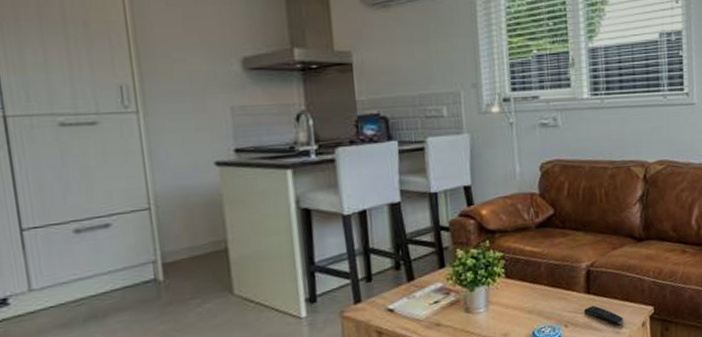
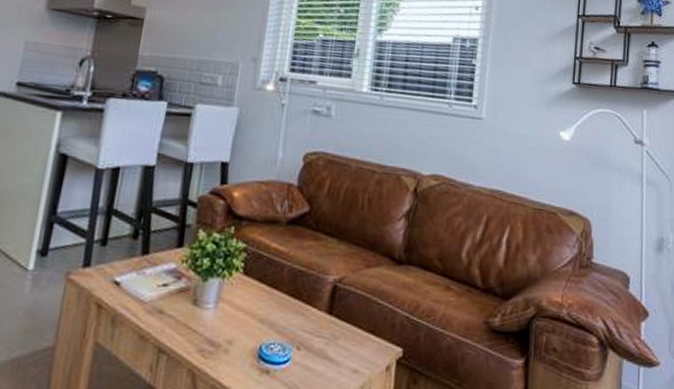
remote control: present [583,305,623,325] -> none [321,330,365,362]

